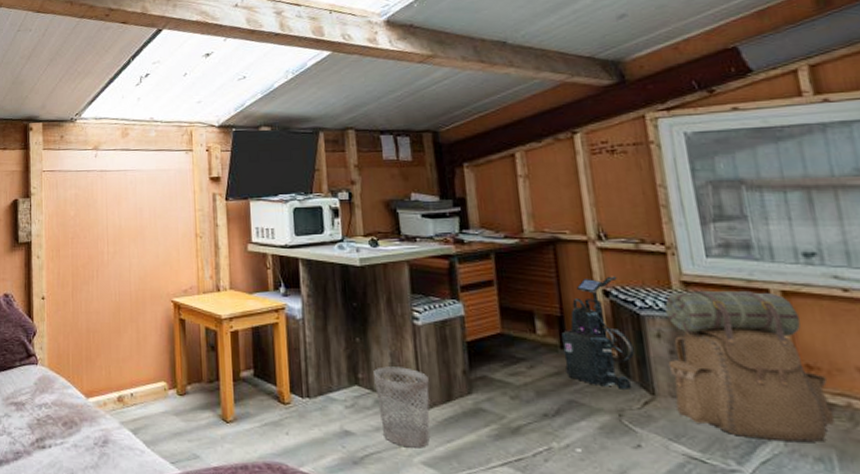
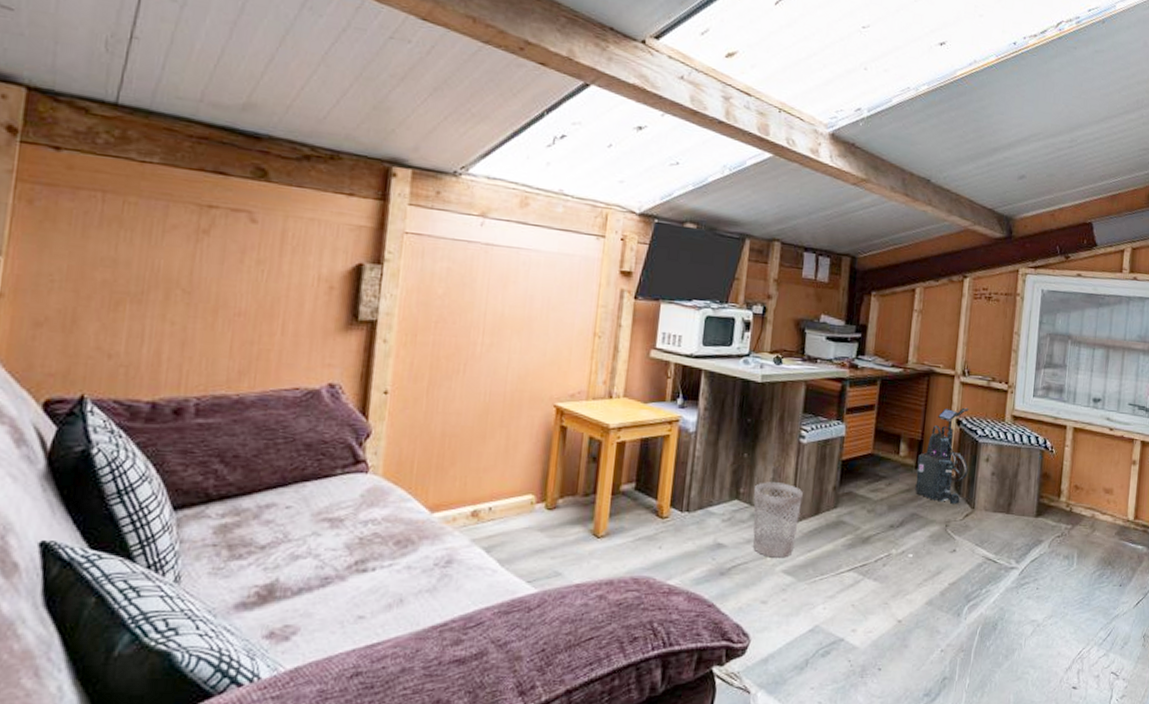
backpack: present [665,290,835,443] -> none [986,424,1085,545]

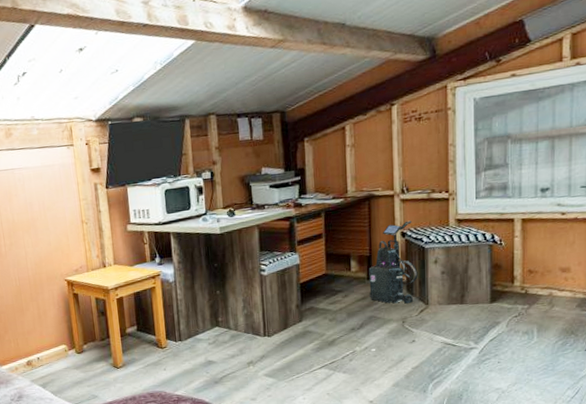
wastebasket: present [753,482,803,558] -> none [230,308,271,366]

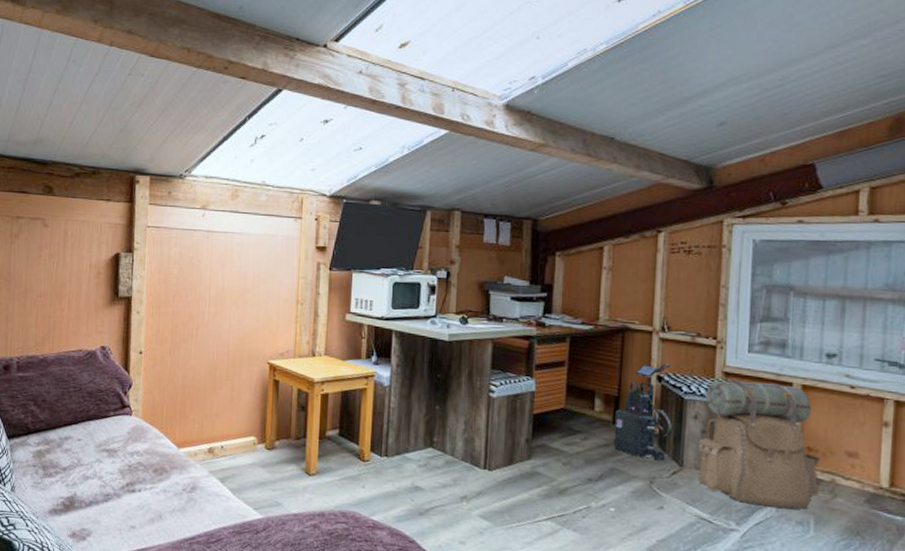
backpack: none [440,221,540,325] -> present [698,380,821,509]

